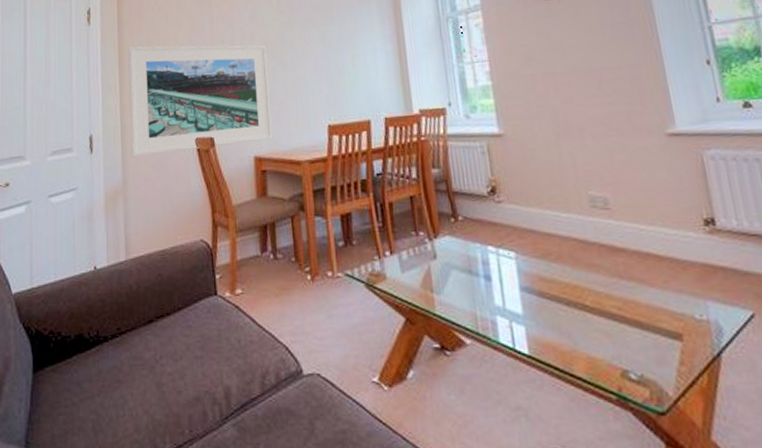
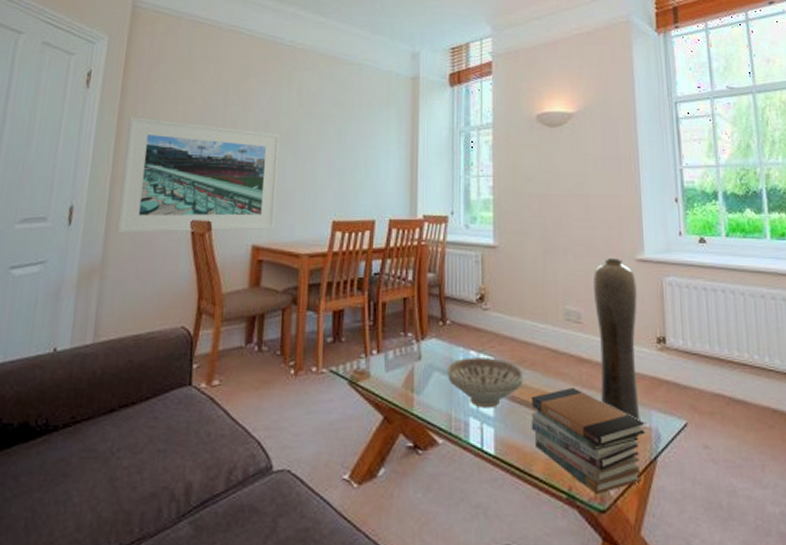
decorative bowl: none [466,252,551,306] -> present [448,358,523,408]
book stack: none [563,279,705,395] -> present [531,387,645,495]
vase: none [617,134,695,313] -> present [592,258,640,421]

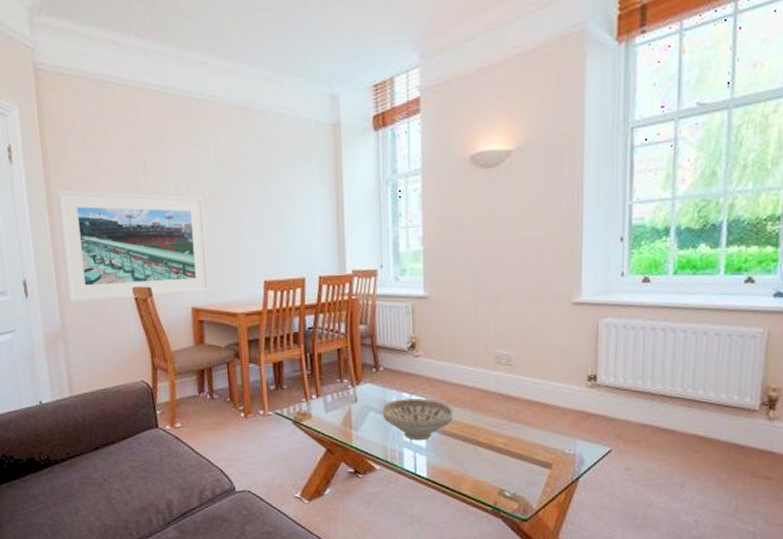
book stack: present [531,387,645,495] -> none [460,421,570,507]
vase: present [592,258,640,421] -> none [525,302,571,448]

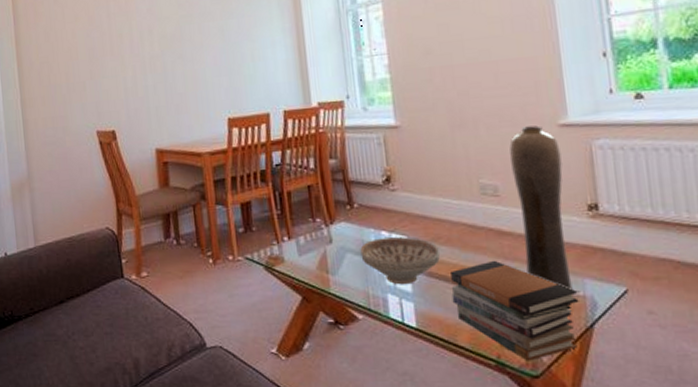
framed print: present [56,189,210,303] -> none [25,38,174,150]
book stack: none [460,421,570,507] -> present [451,260,579,361]
vase: none [525,302,571,448] -> present [509,125,573,290]

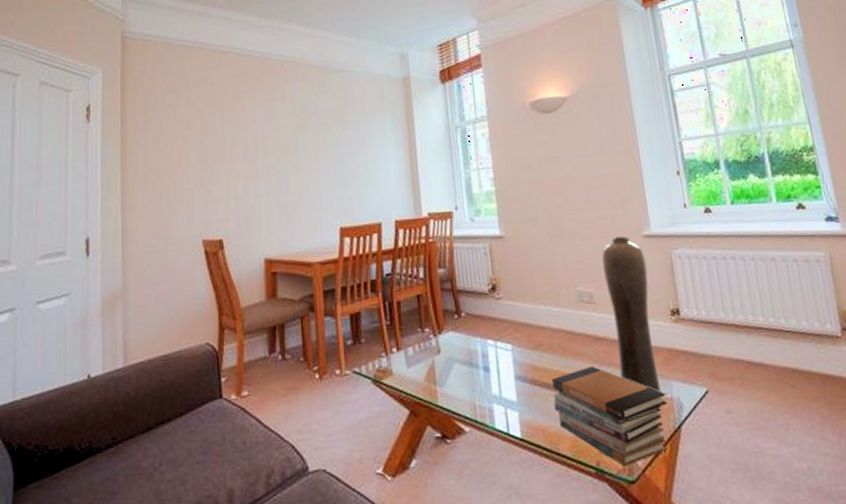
decorative bowl: present [360,237,440,285] -> none [467,345,542,394]

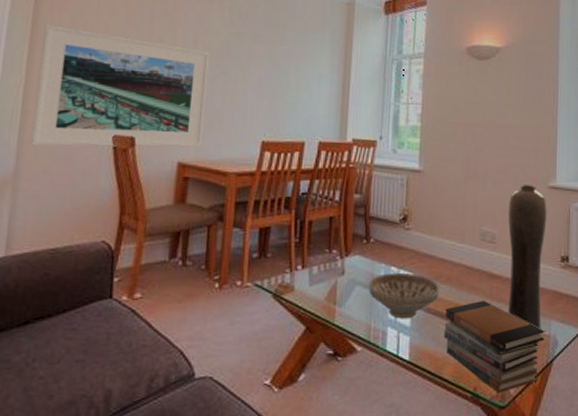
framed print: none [132,145,284,260] -> present [30,24,210,147]
decorative bowl: none [467,345,542,394] -> present [369,273,439,319]

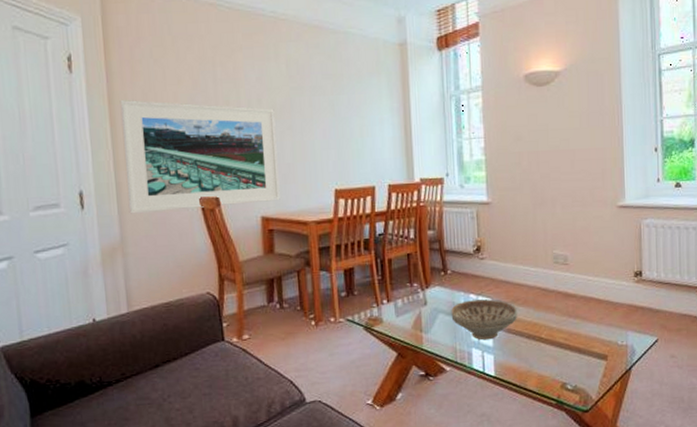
book stack: present [443,300,545,393] -> none [525,318,622,399]
vase: present [507,185,547,329] -> none [578,206,618,340]

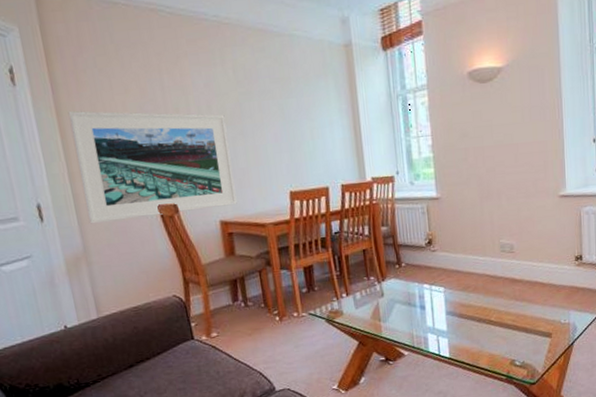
decorative bowl: present [451,299,517,341] -> none [406,288,468,326]

